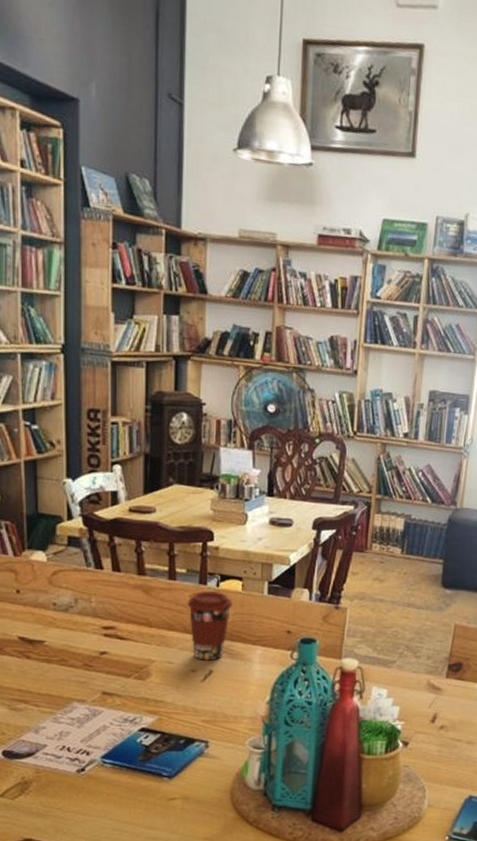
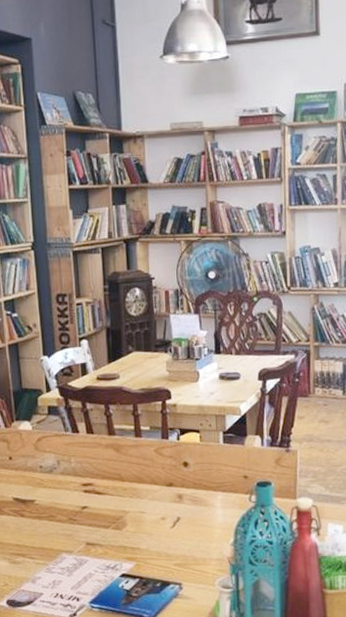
coffee cup: present [187,591,232,661] -> none [152,445,193,509]

